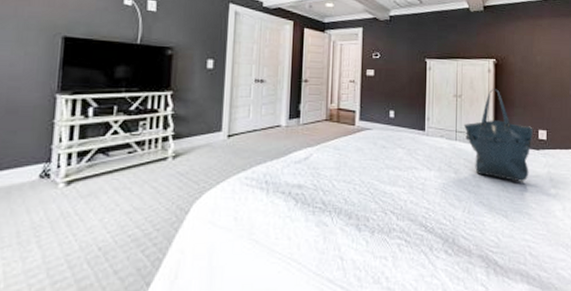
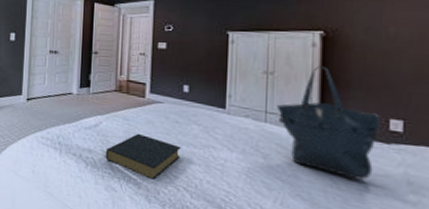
hardback book: none [316,162,388,209] -> present [105,133,181,181]

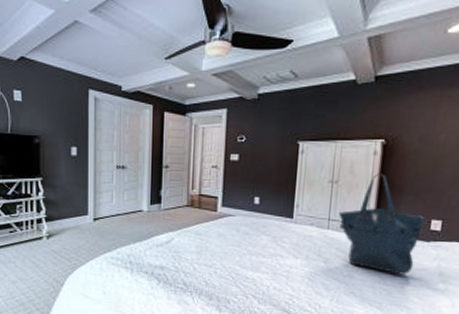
hardback book: present [105,133,181,181] -> none [177,247,251,291]

